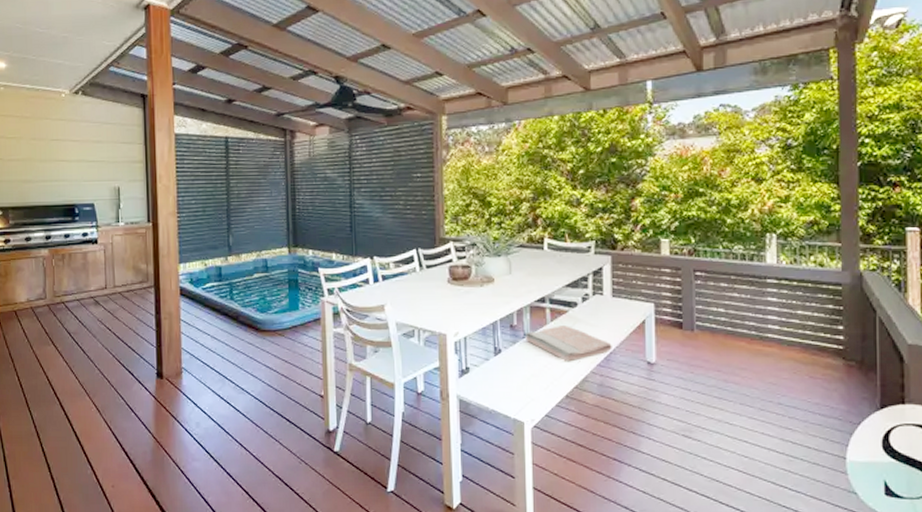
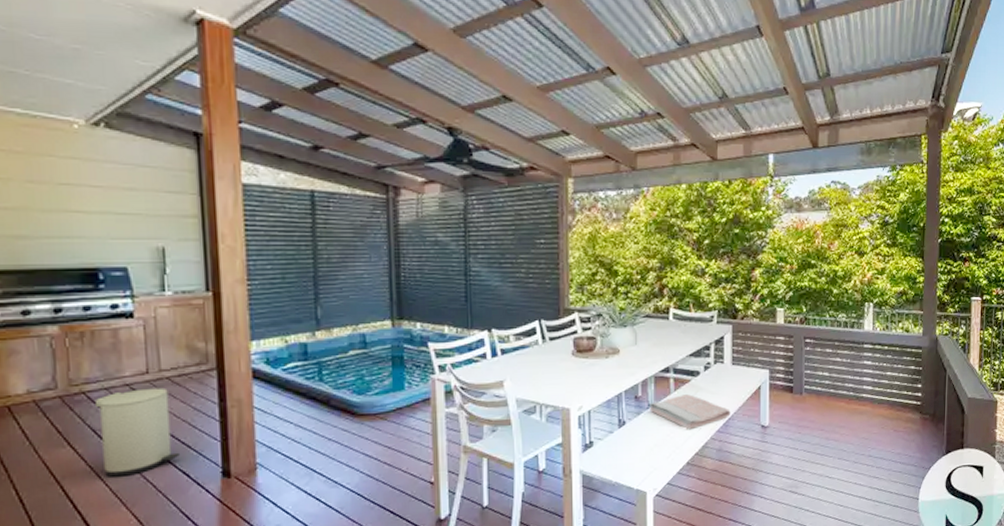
pedal bin: none [71,300,127,371] -> present [95,387,180,477]

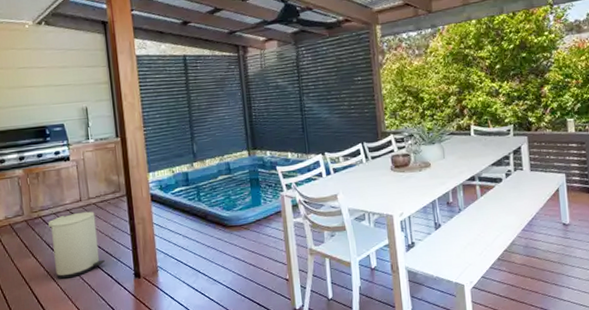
towel: present [649,394,731,430] -> none [460,199,533,230]

